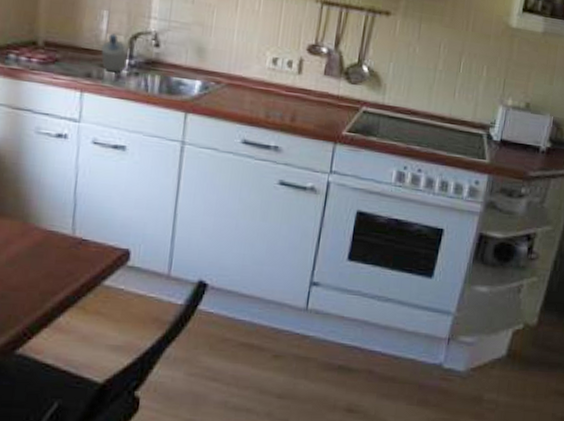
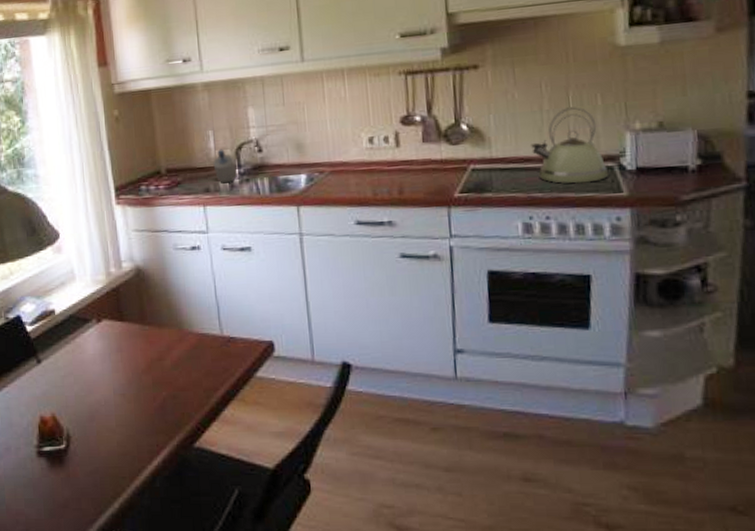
kettle: none [419,72,478,146] -> present [531,107,609,185]

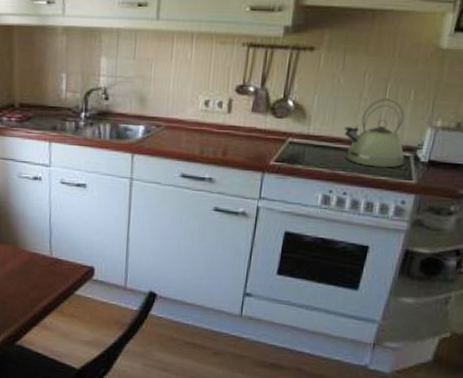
soap dispenser: present [213,149,238,183] -> none [62,92,84,124]

